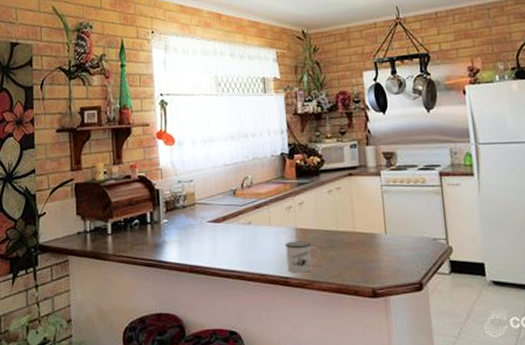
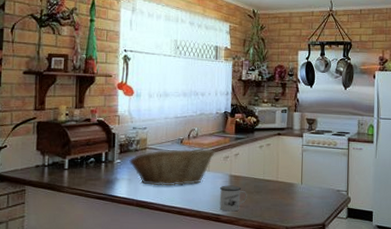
fruit basket: none [177,199,275,247] -> present [129,149,215,186]

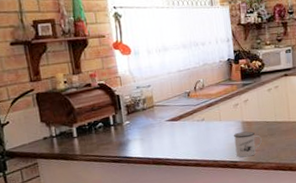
fruit basket: present [129,149,215,186] -> none [138,98,224,142]

